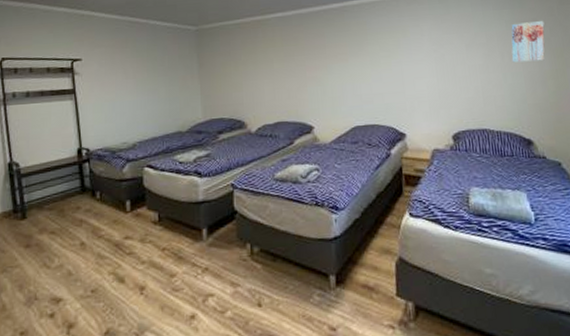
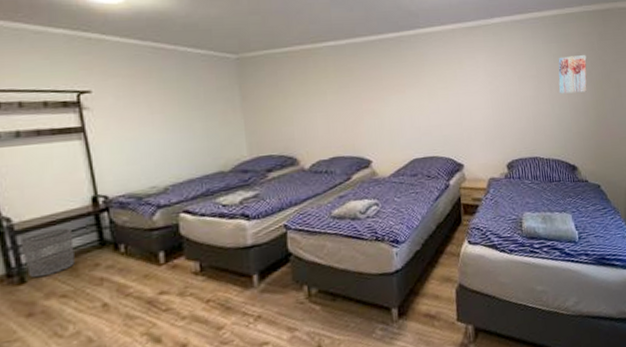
waste bin: none [24,174,62,215] -> present [20,227,75,278]

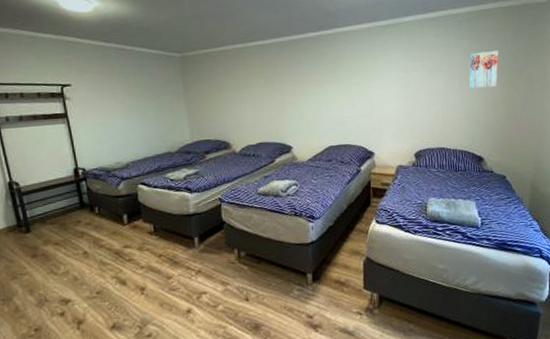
waste bin: present [20,227,75,278] -> none [25,192,63,229]

